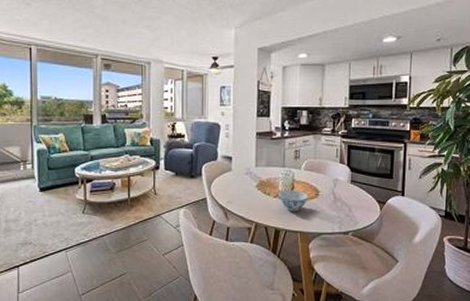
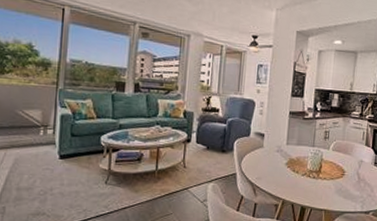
bowl: present [279,190,308,211] -> none [307,169,335,190]

